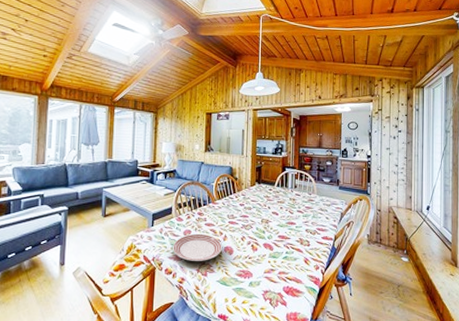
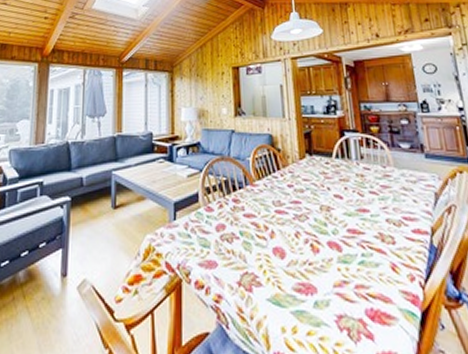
dinner plate: present [173,233,222,262] -> none [203,228,270,271]

